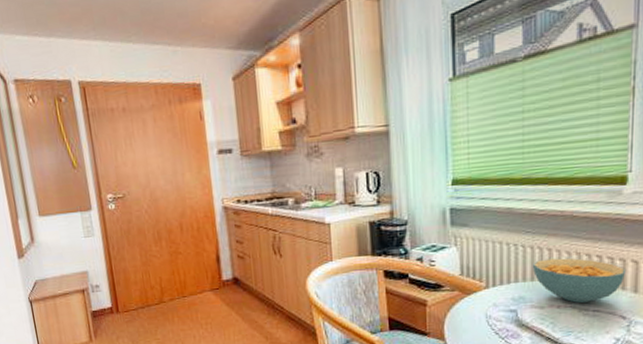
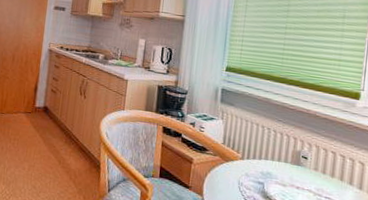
cereal bowl: present [532,257,627,303] -> none [280,145,355,189]

